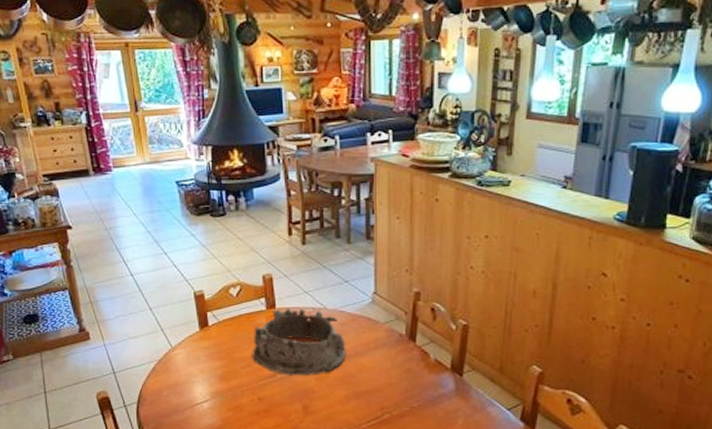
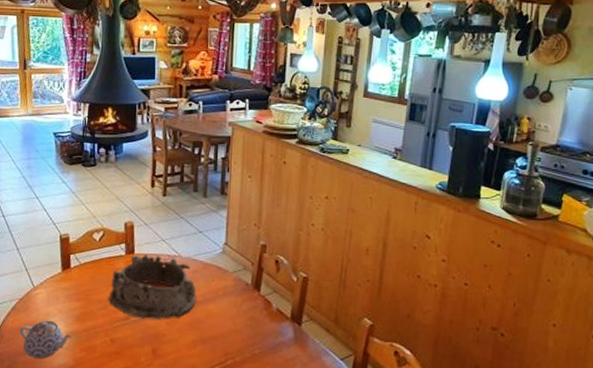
teapot: none [162,381,217,419] -> present [20,320,72,359]

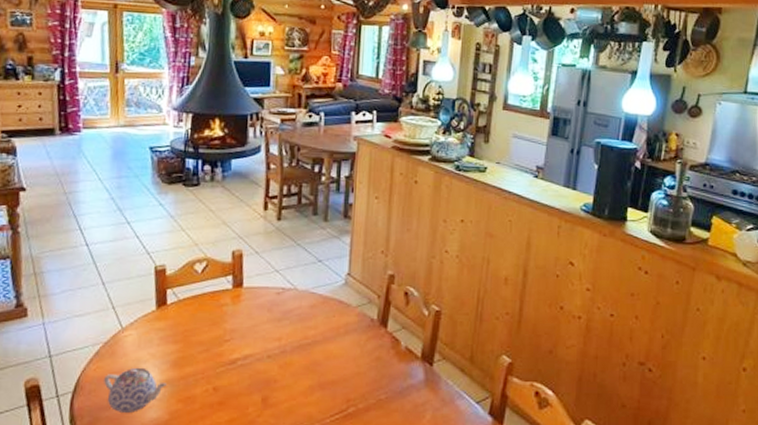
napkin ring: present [108,254,196,319] -> none [211,287,315,363]

